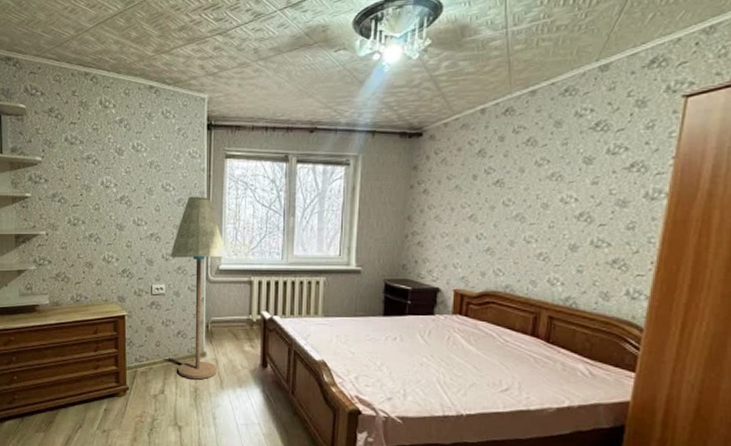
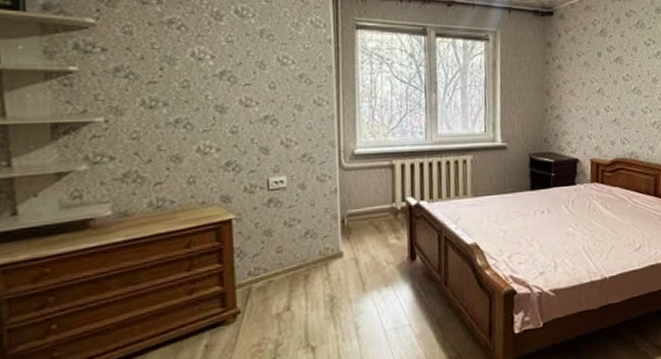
floor lamp: present [170,196,228,380] -> none [291,71,364,287]

